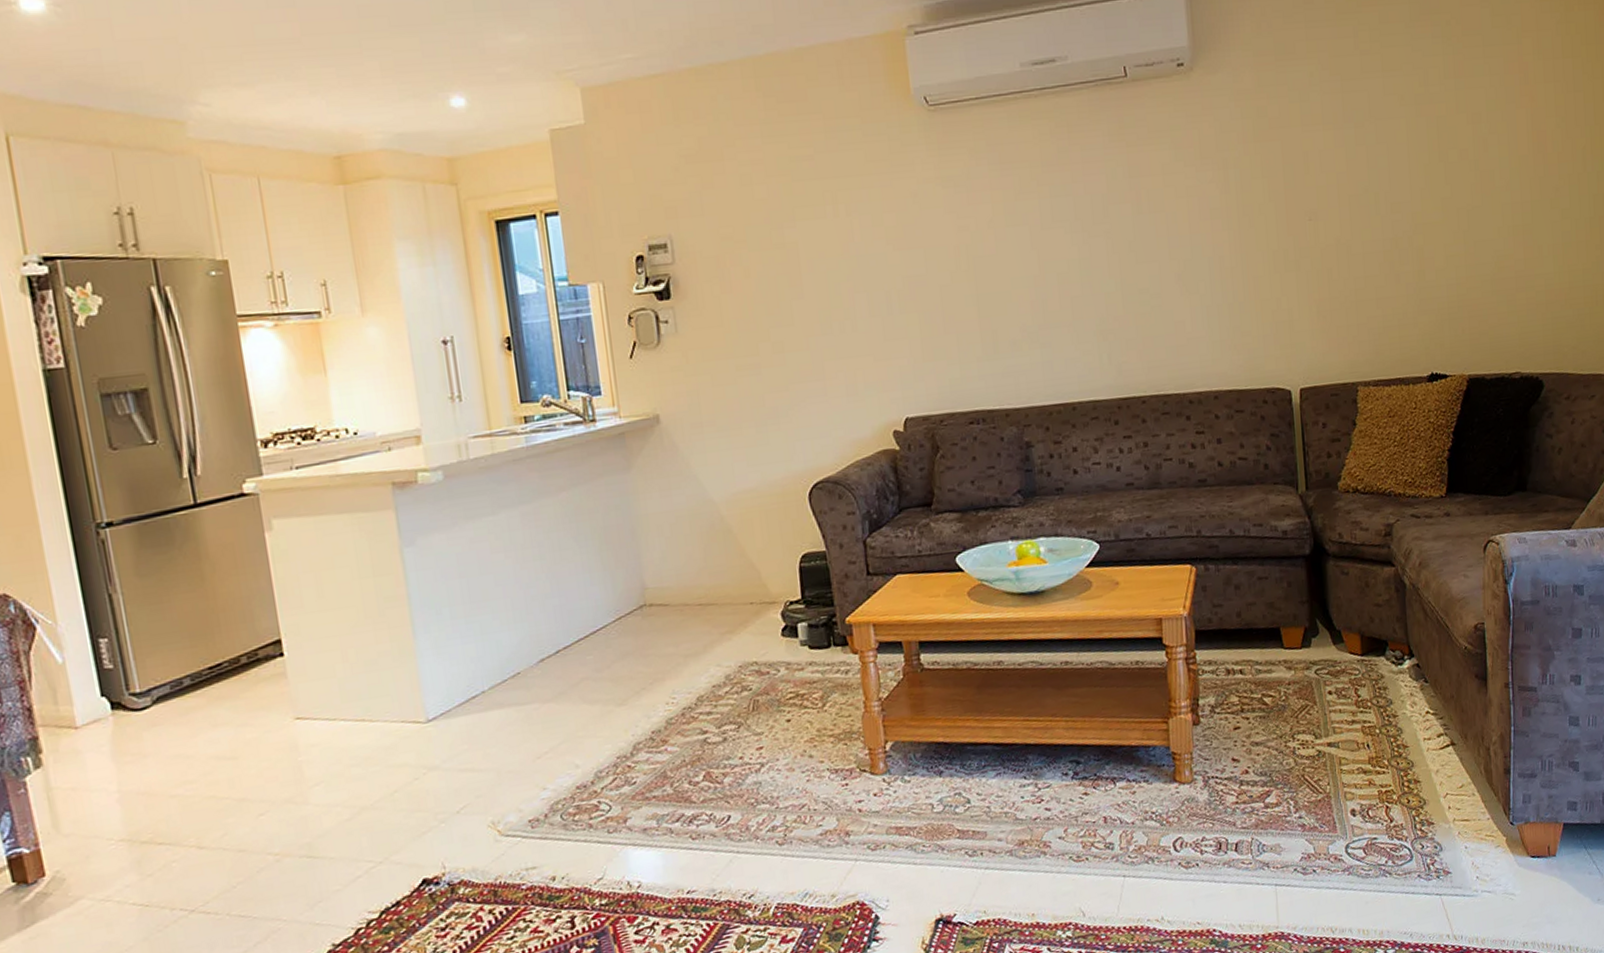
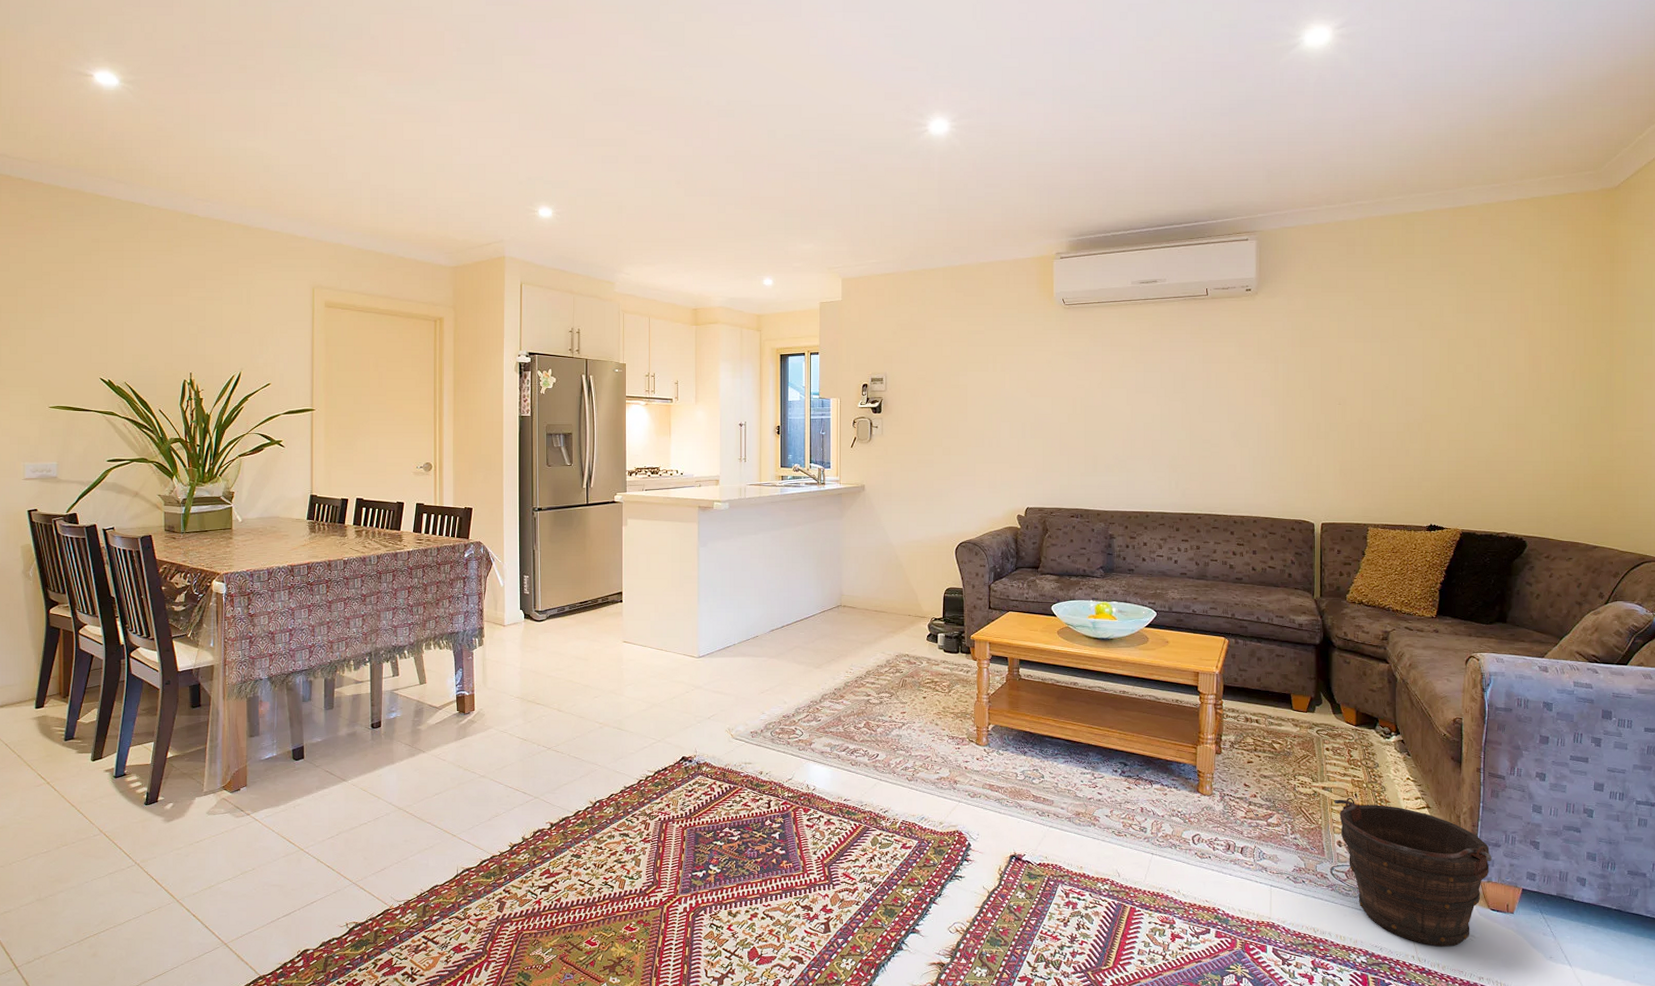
bucket: none [1343,750,1528,918] -> present [1334,797,1492,947]

